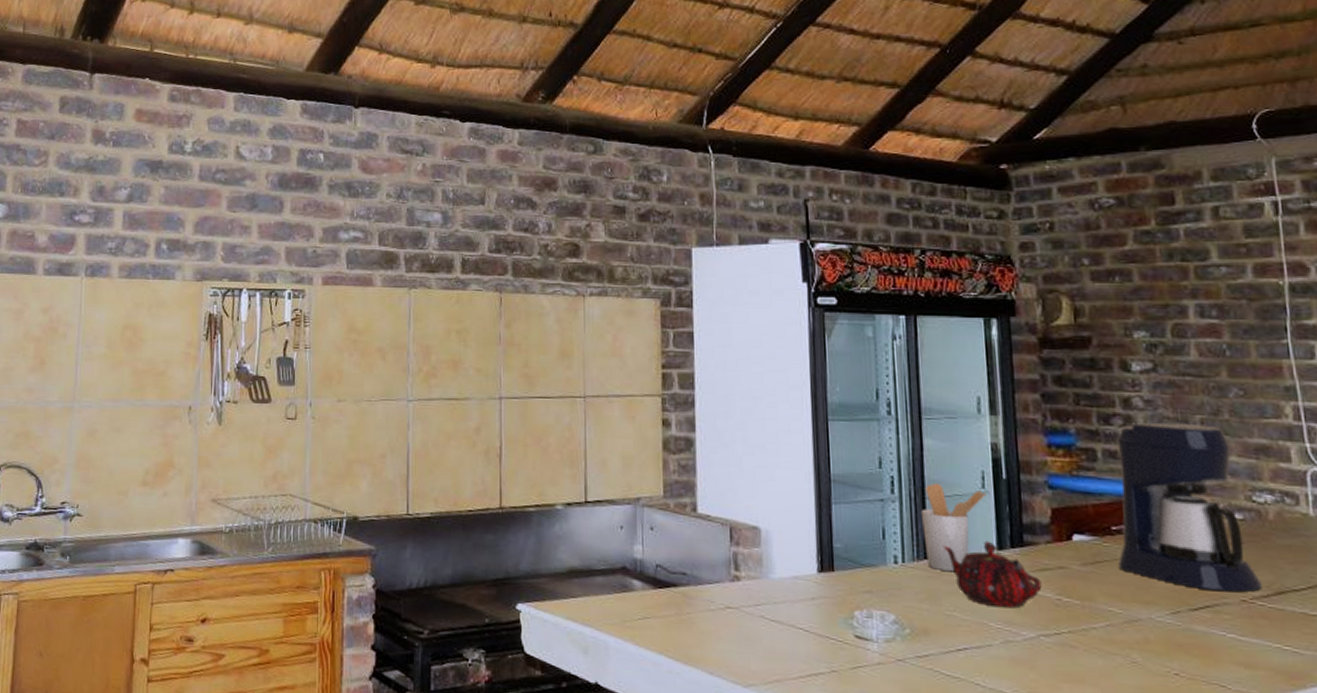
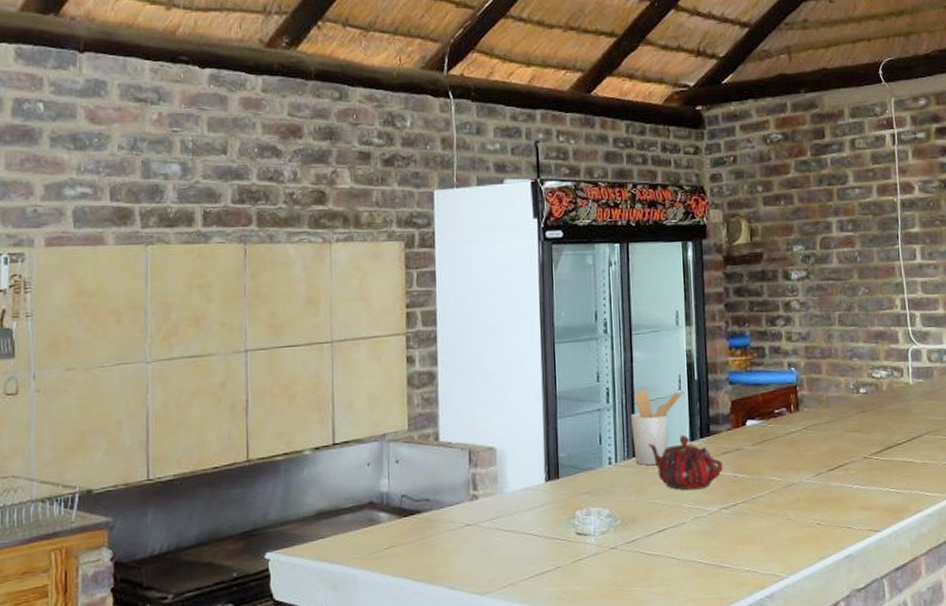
coffee maker: present [1115,422,1263,593] -> none [779,319,878,453]

